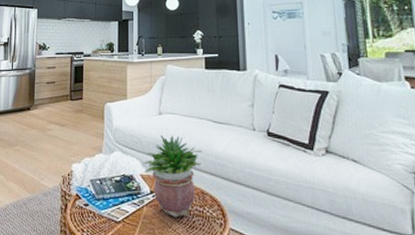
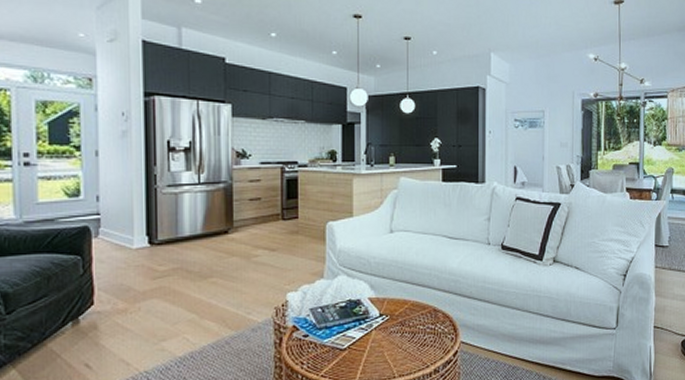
potted plant: present [143,135,203,218] -> none [372,253,437,338]

